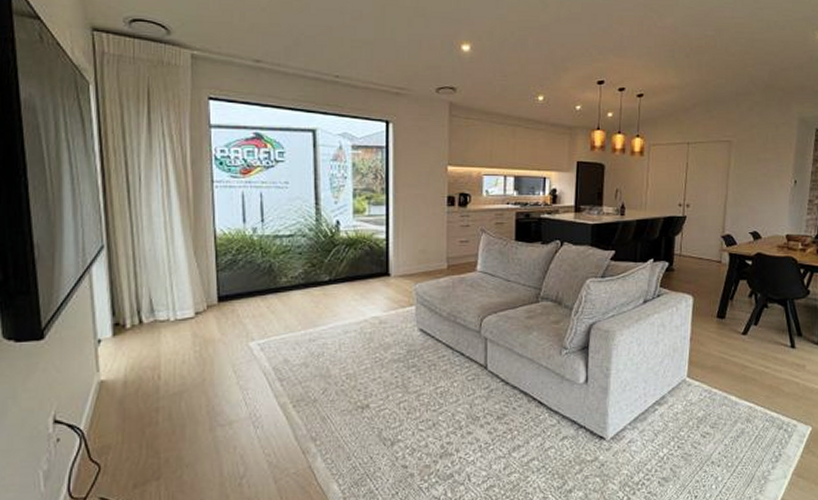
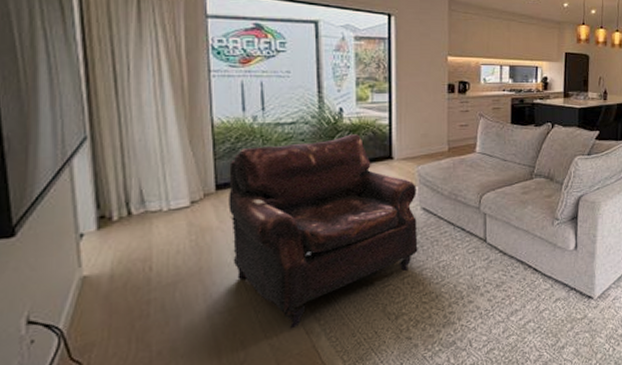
leather: none [230,248,415,446] -> present [228,134,418,328]

